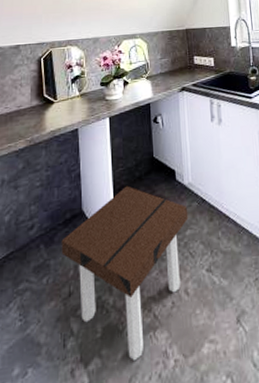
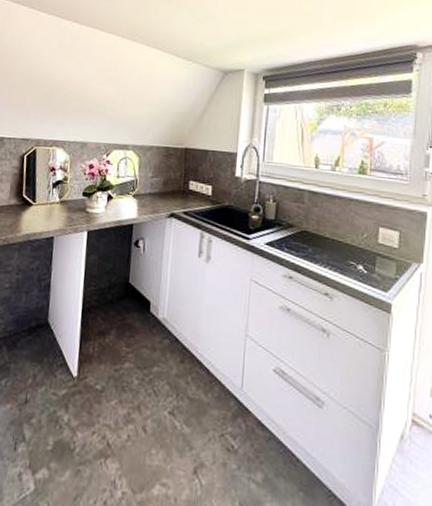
side table: present [61,185,189,362] -> none [22,307,159,482]

